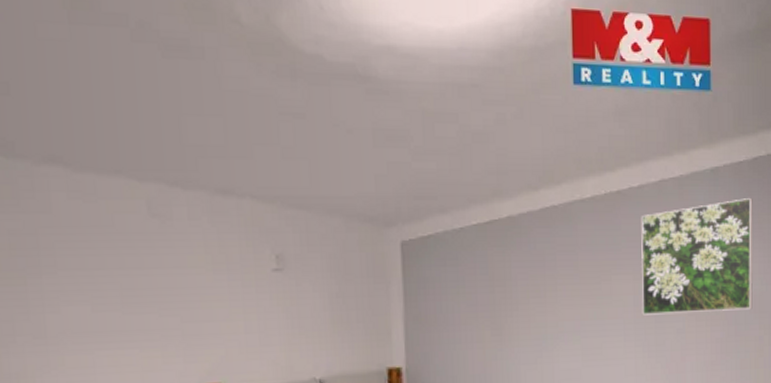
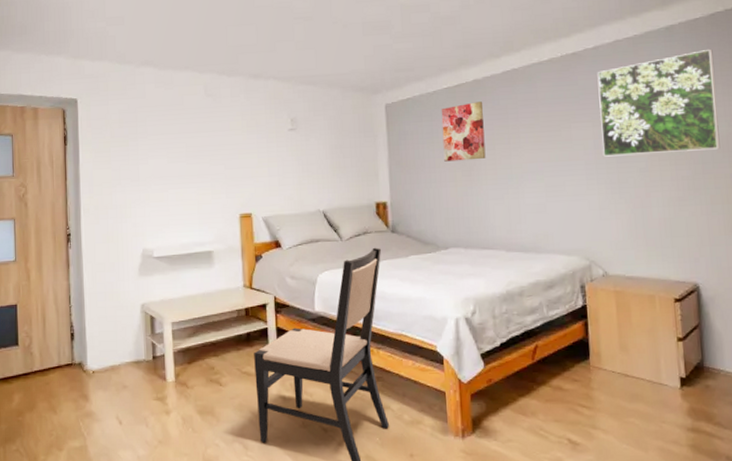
wall art: none [468,244,519,318] -> present [441,101,486,162]

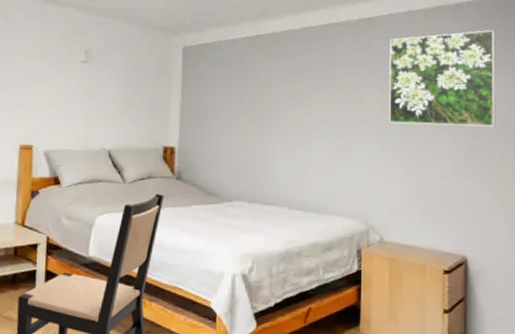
wall art: present [441,101,486,162] -> none [236,54,279,113]

